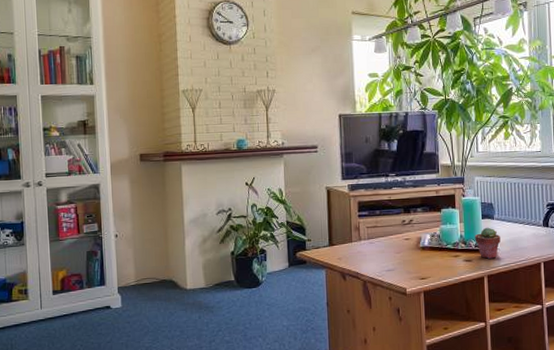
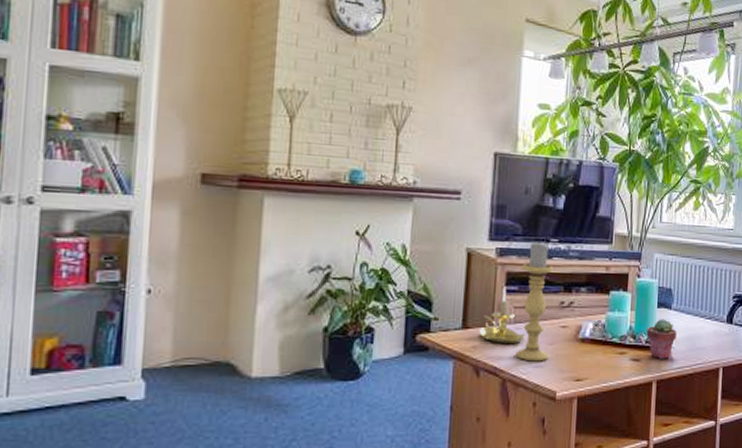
candle holder: none [342,212,378,255] -> present [479,286,525,343]
candle holder: none [369,176,397,267] -> present [515,240,554,362]

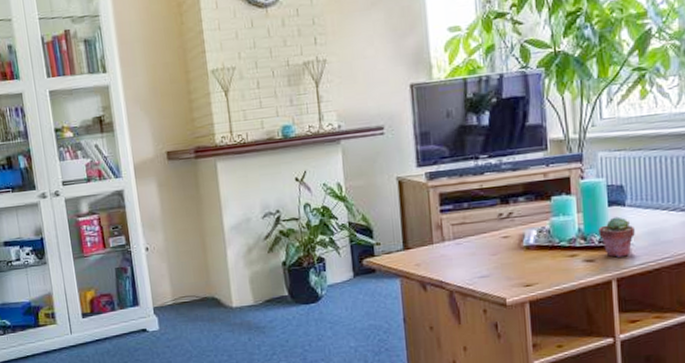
candle holder: present [479,286,525,343] -> none [420,207,467,260]
candle holder: present [515,240,554,362] -> none [454,159,493,273]

